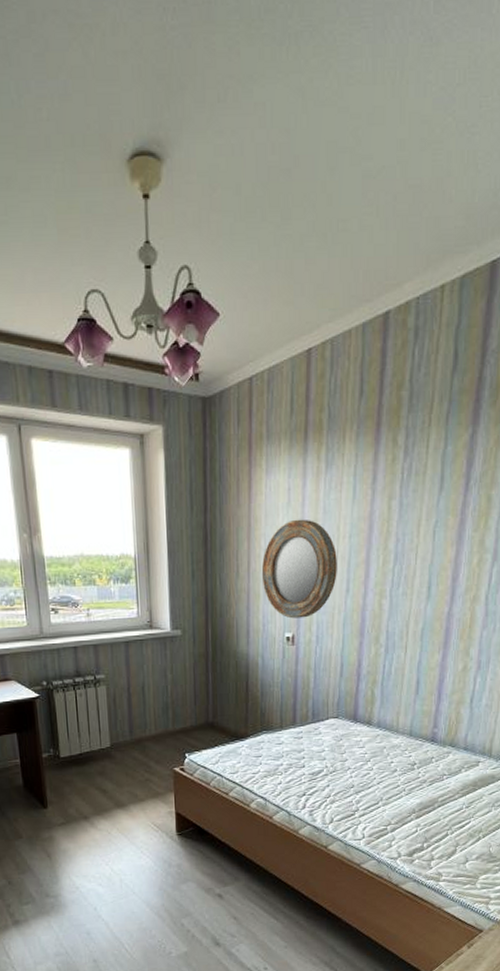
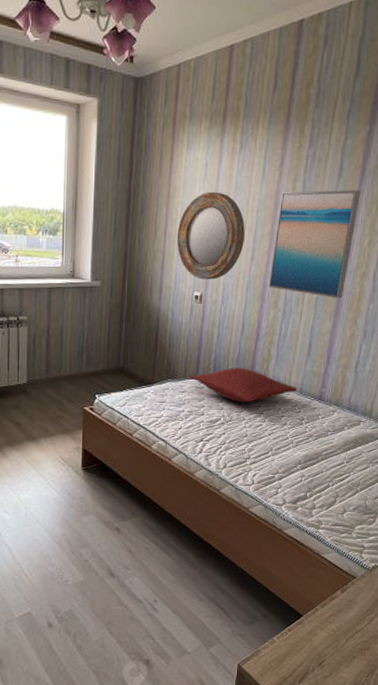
pillow: none [285,713,407,751] -> present [189,368,298,402]
wall art: none [367,502,466,628] -> present [268,189,361,299]

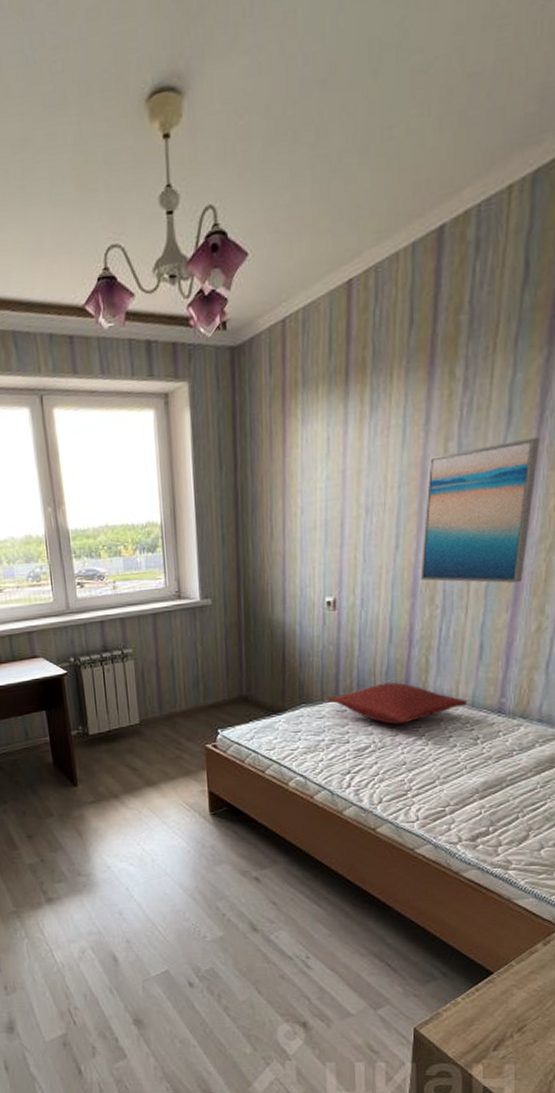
home mirror: present [176,191,245,280] -> none [298,470,385,581]

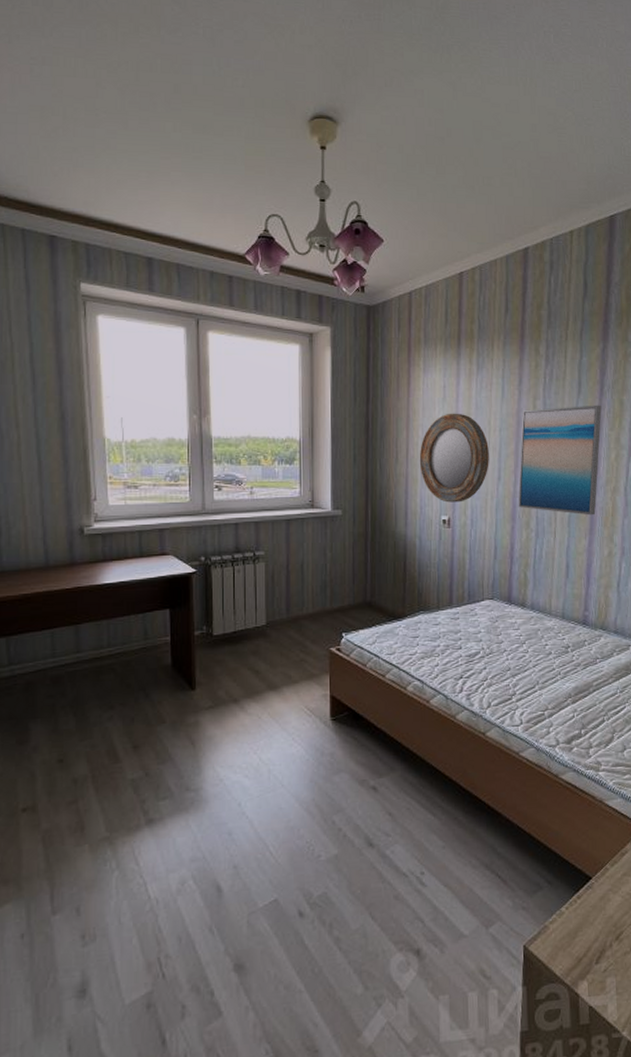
home mirror: none [298,470,385,581] -> present [419,413,489,503]
pillow: present [327,682,468,724] -> none [442,594,559,632]

